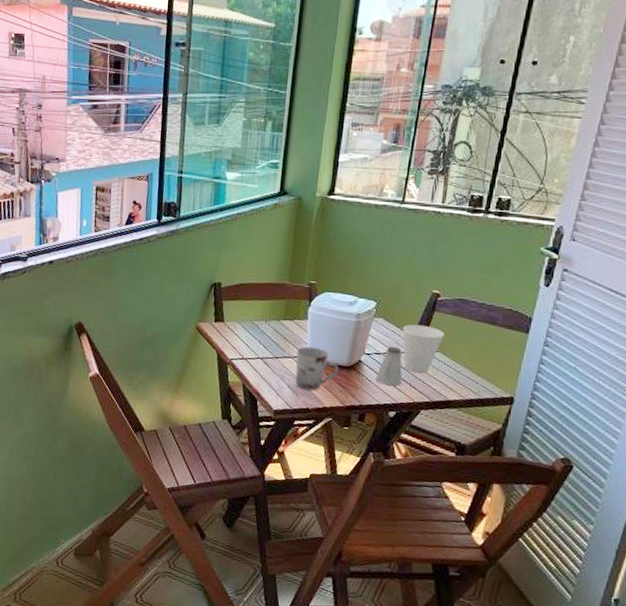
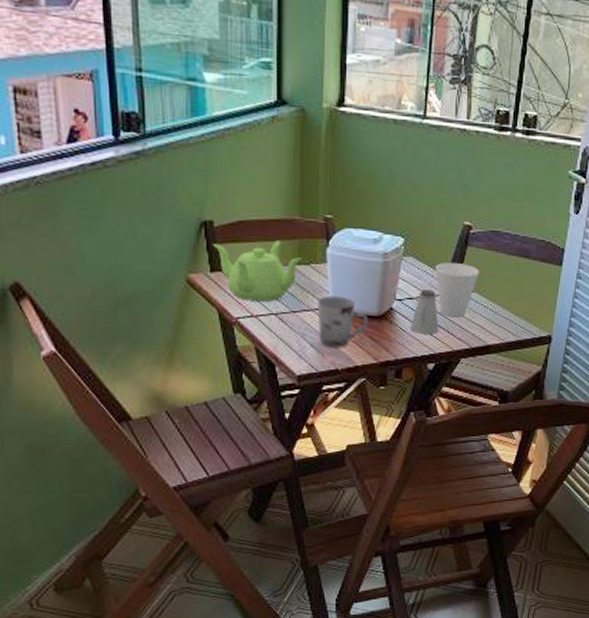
teapot: none [219,300,288,348] -> present [213,240,302,302]

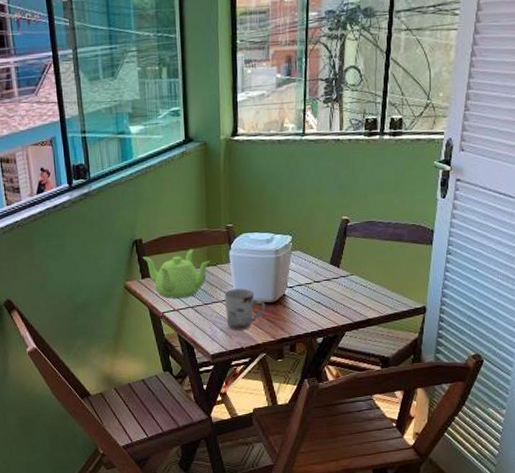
saltshaker: present [410,290,439,334] -> none [300,276,325,314]
cup: present [435,262,480,318] -> none [319,251,358,298]

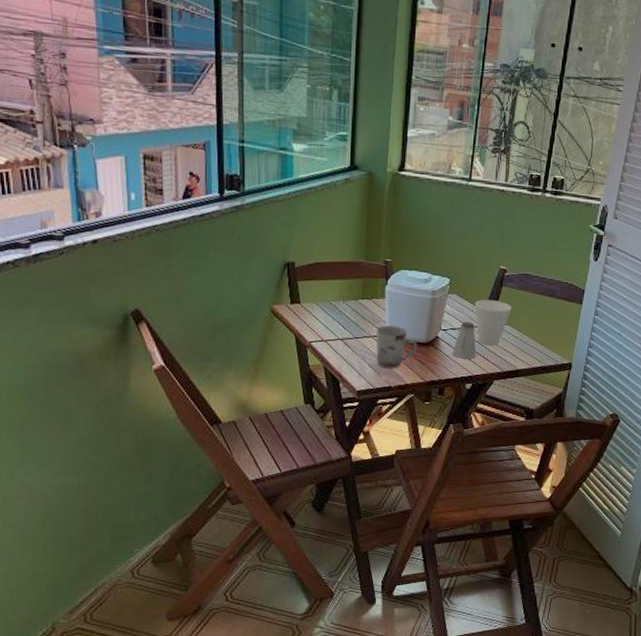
teapot: present [142,249,211,299] -> none [293,279,365,329]
saltshaker: none [300,276,325,314] -> present [452,322,477,359]
cup: none [319,251,358,298] -> present [474,299,512,346]

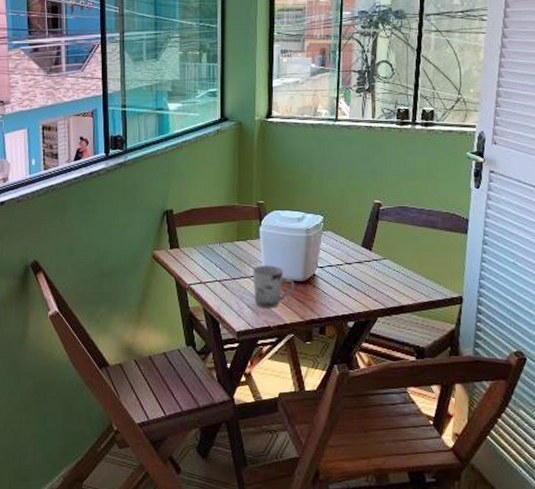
saltshaker: present [452,322,477,359] -> none [331,258,357,296]
cup: present [474,299,512,346] -> none [351,234,391,282]

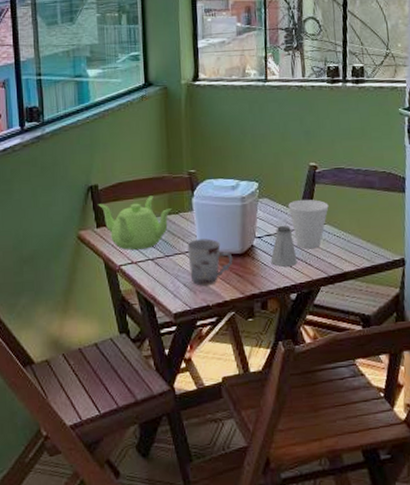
teapot: none [172,222,240,271] -> present [98,195,172,250]
saltshaker: none [331,258,357,296] -> present [270,226,298,267]
cup: none [351,234,391,282] -> present [288,199,329,249]

